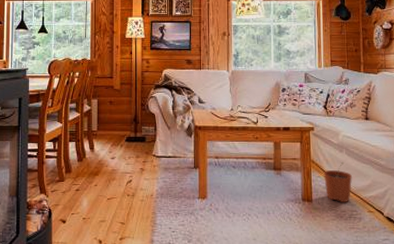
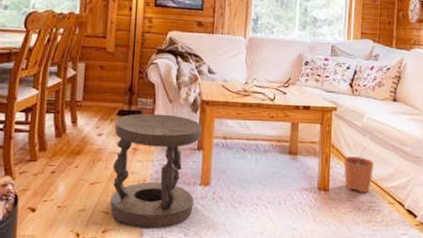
stool: none [125,139,197,236] -> present [110,113,202,228]

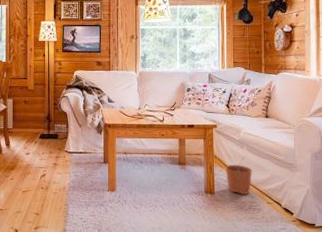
stool: present [110,113,202,228] -> none [39,136,107,226]

